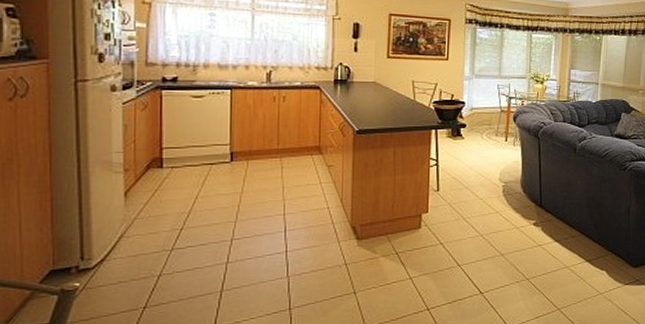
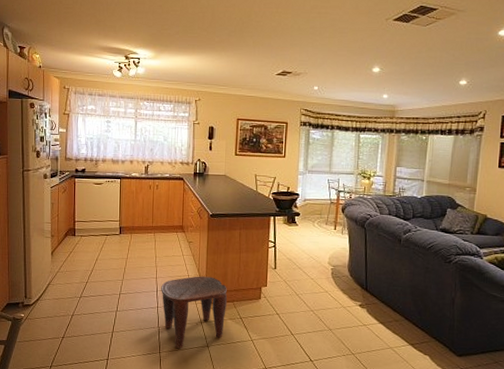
stool: none [291,207,379,300] -> present [161,276,227,348]

